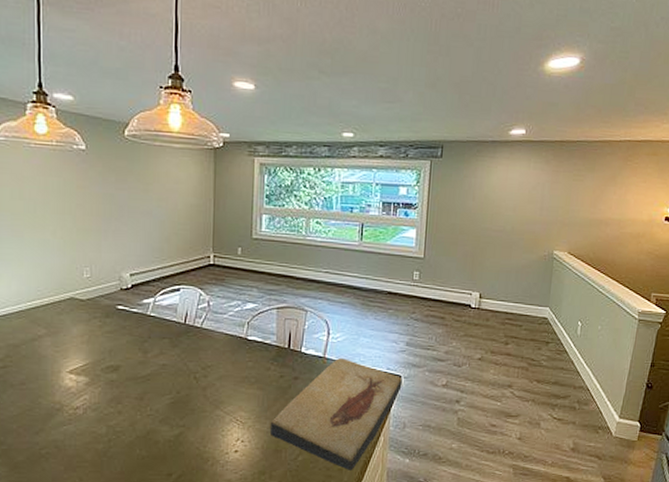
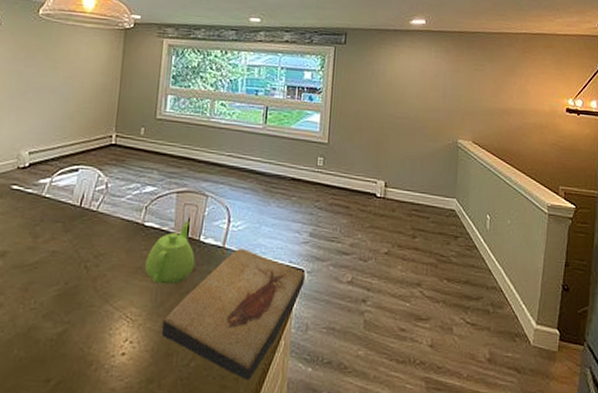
teapot: none [251,334,298,391] -> present [145,220,195,285]

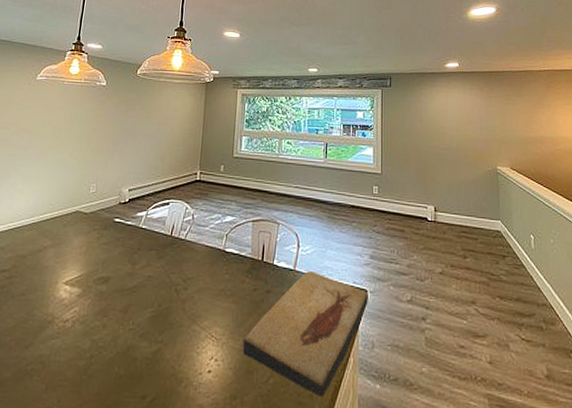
teapot: present [145,220,195,285] -> none [227,246,270,305]

